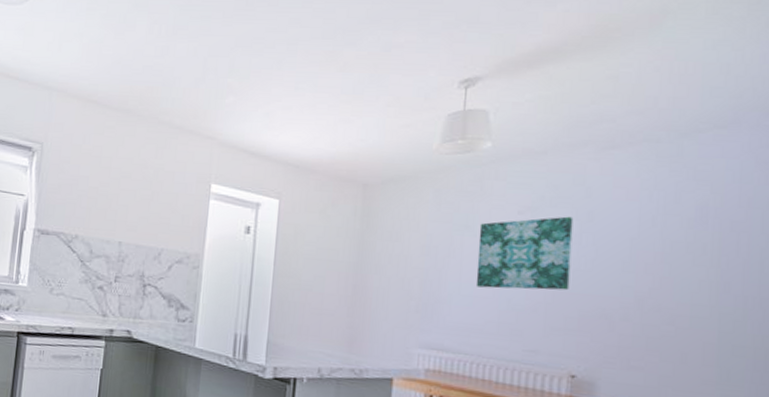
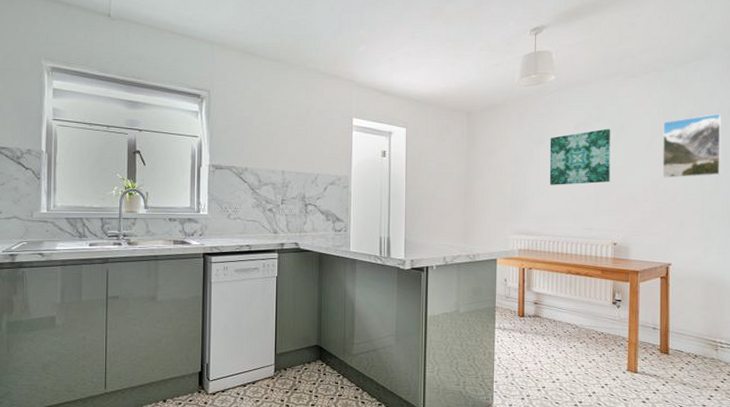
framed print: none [654,204,756,294] -> present [663,113,722,178]

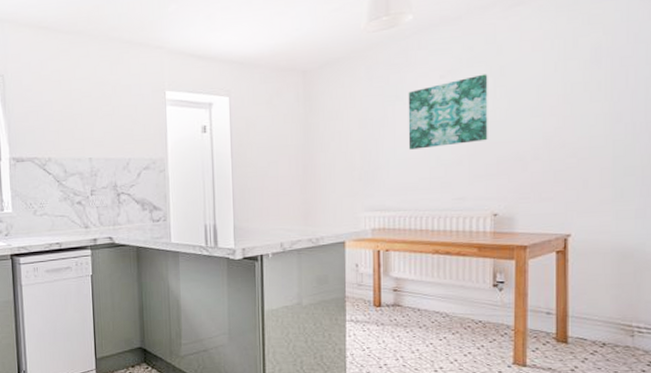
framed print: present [663,113,722,178] -> none [558,40,641,130]

